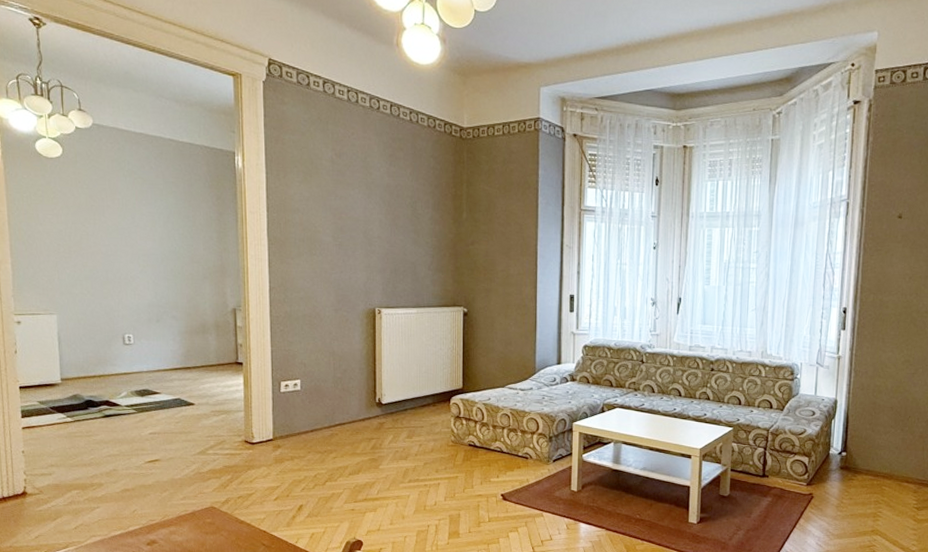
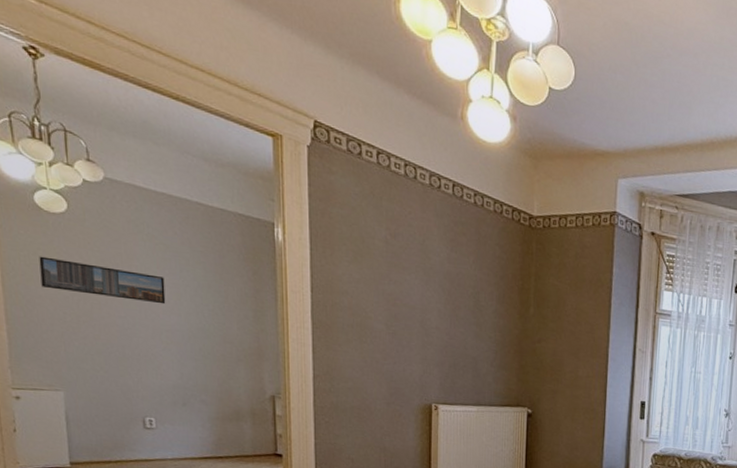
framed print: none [38,196,143,232] -> present [39,256,166,305]

